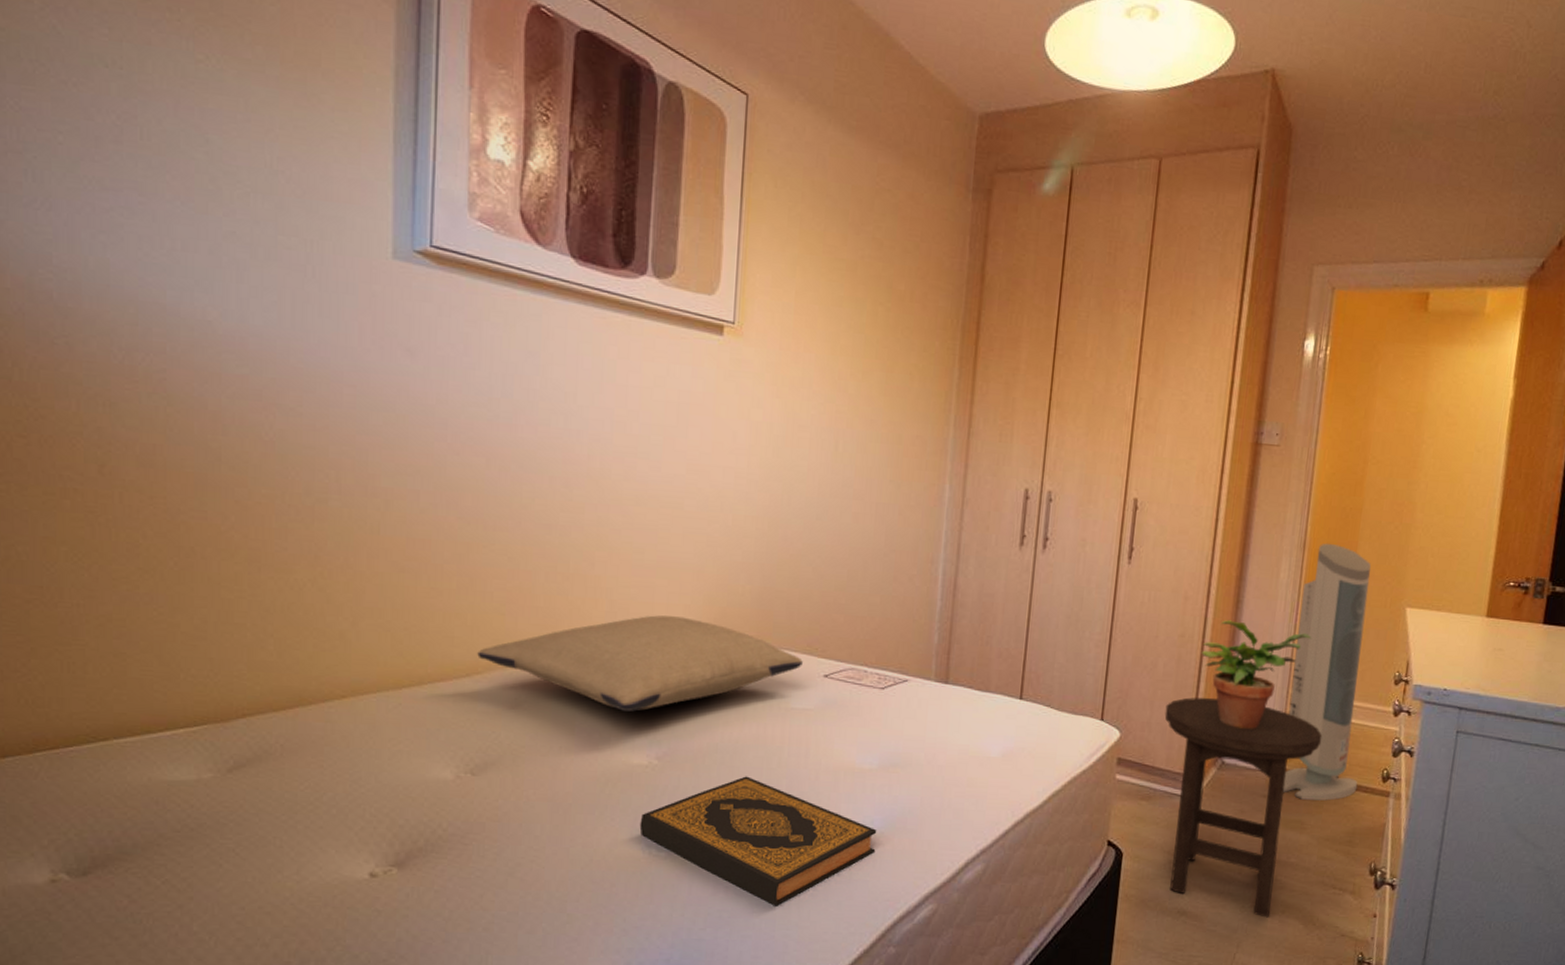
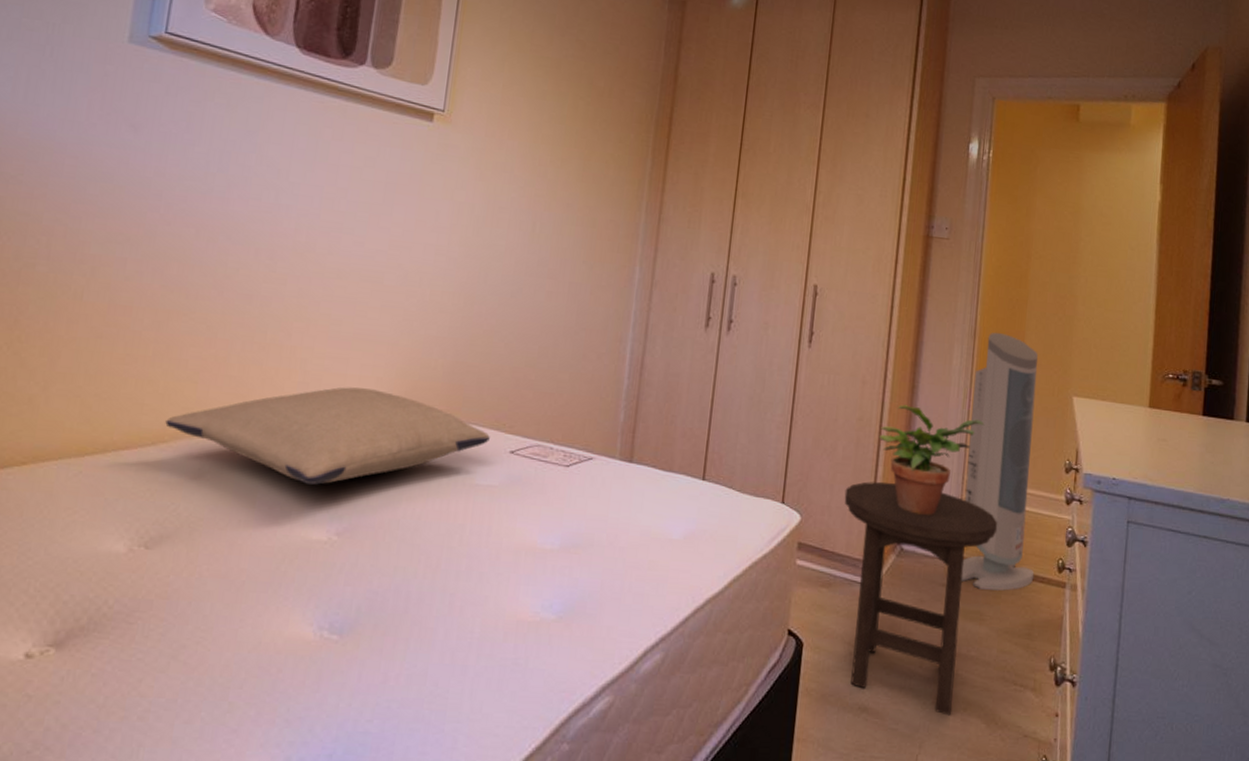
hardback book: present [639,776,877,906] -> none [312,554,556,696]

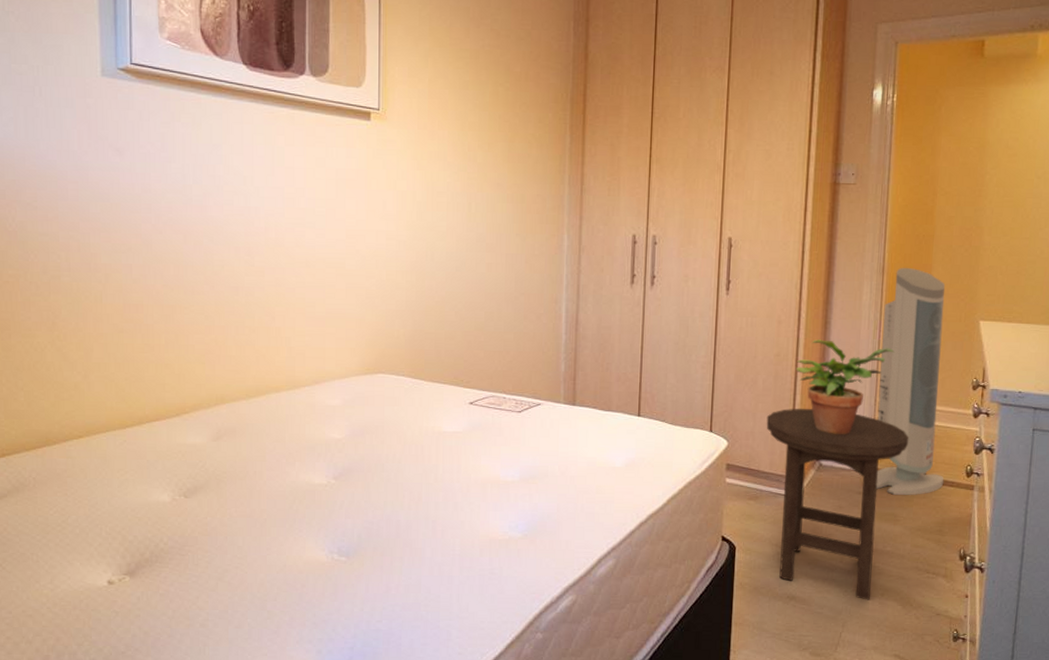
pillow: present [165,387,490,485] -> none [184,358,451,440]

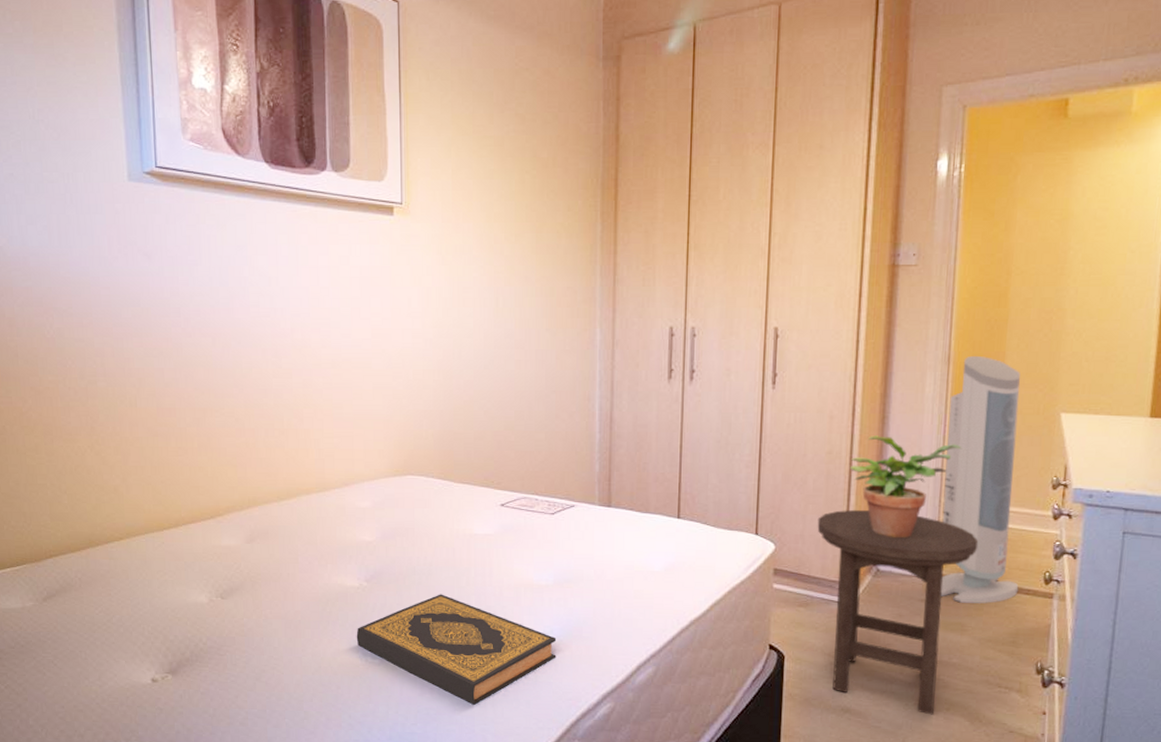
hardback book: none [323,491,522,600] -> present [356,594,557,705]

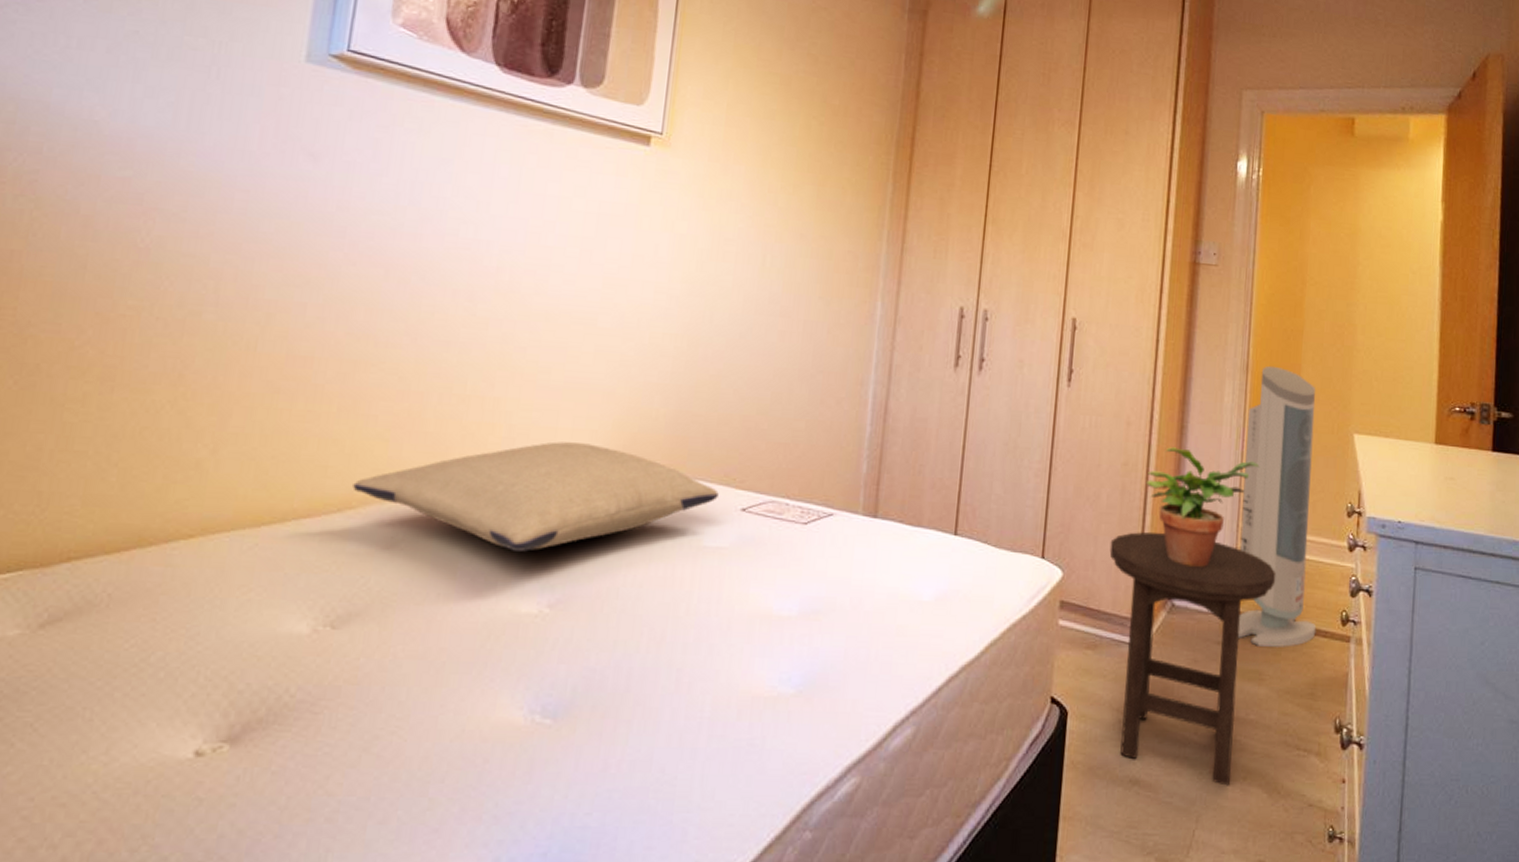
pillow: none [218,460,481,542] -> present [353,441,719,552]
hardback book: present [356,594,557,705] -> none [522,626,795,783]

